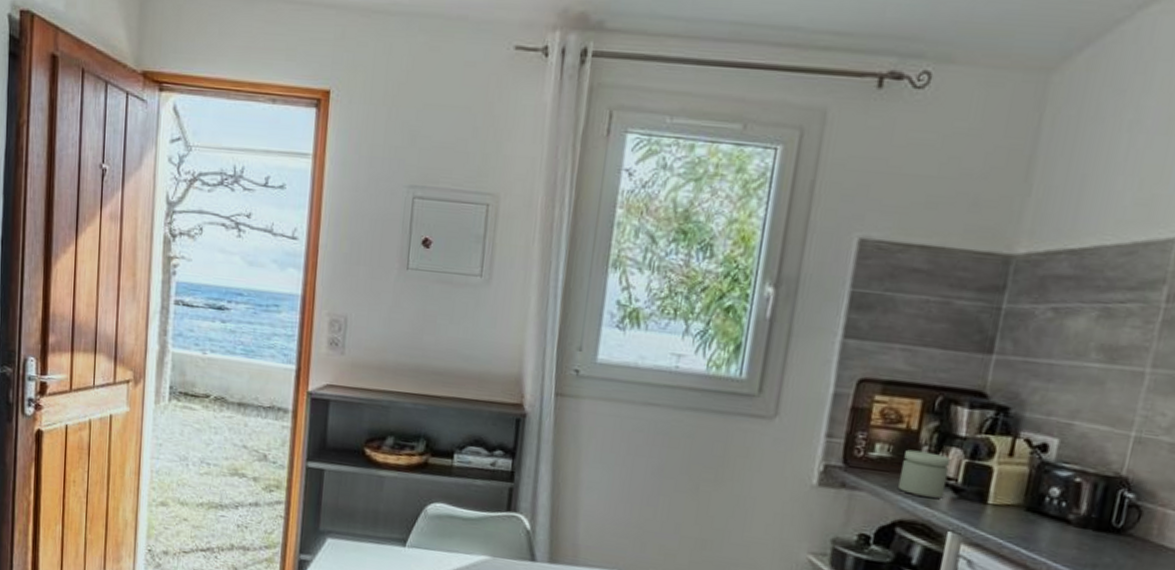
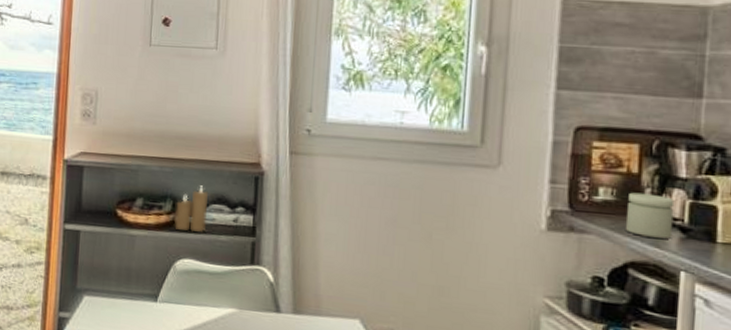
candle: none [427,425,465,475] -> present [174,185,208,232]

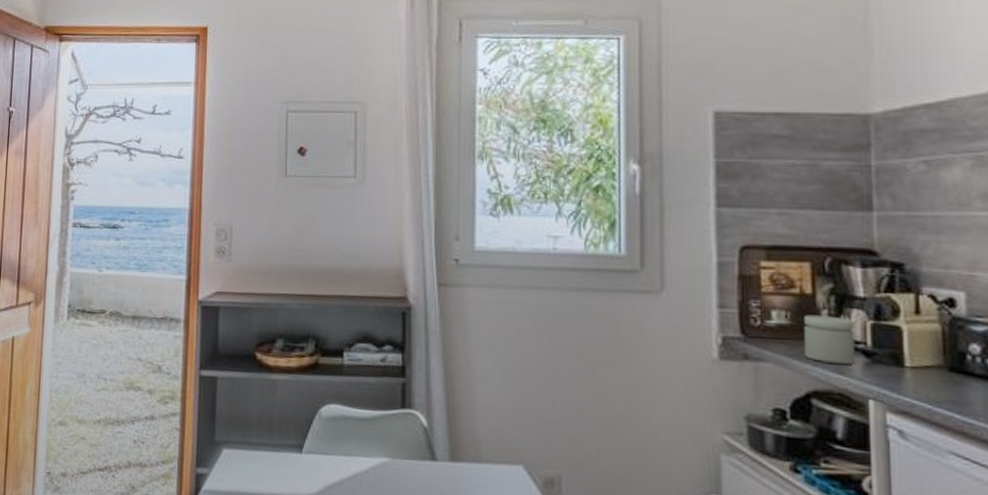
candle: present [174,185,208,232] -> none [318,323,353,374]

